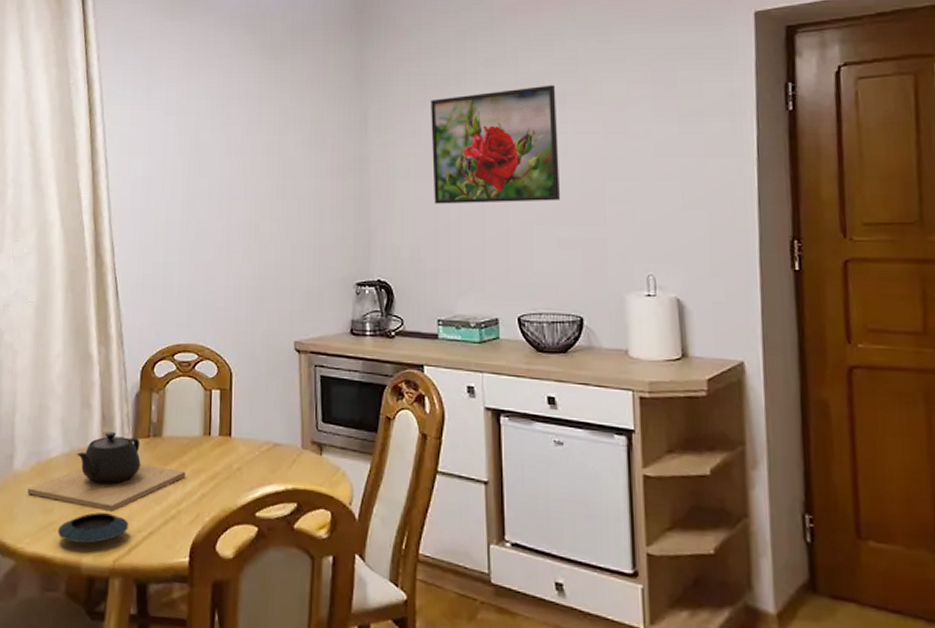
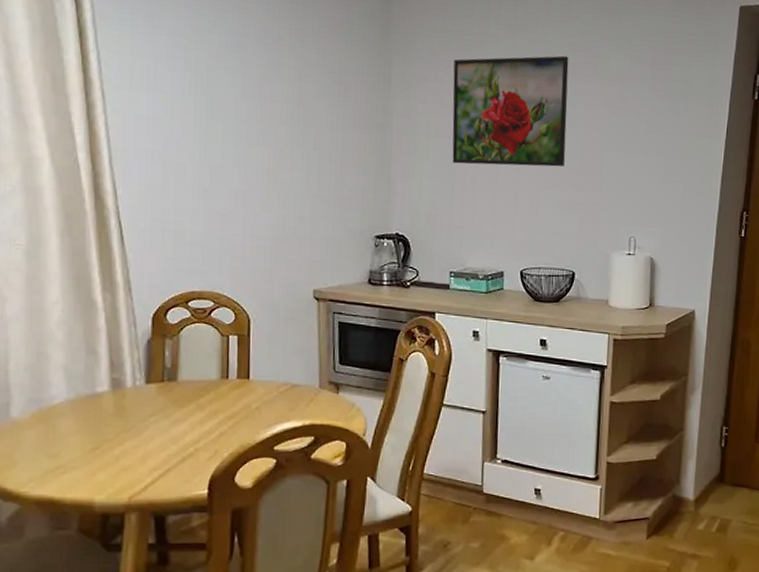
teapot: present [27,432,186,511] -> none [29,377,203,452]
saucer: present [58,512,128,544] -> none [66,454,144,484]

